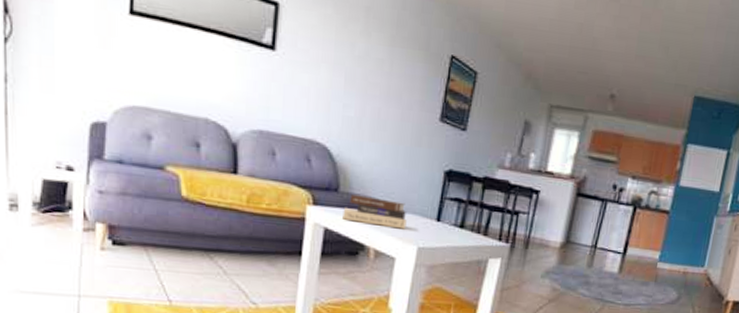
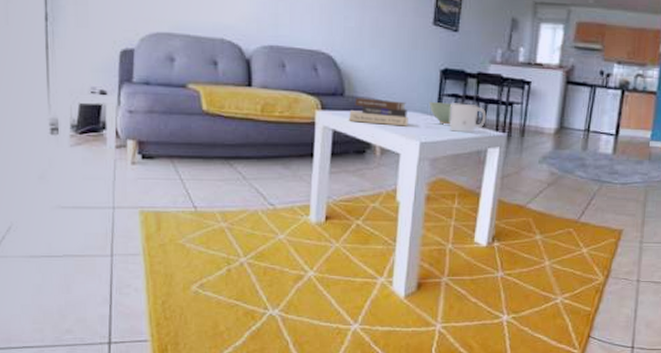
bowl: none [429,204,454,231] -> present [428,101,452,125]
mug: none [449,206,490,241] -> present [449,101,487,133]

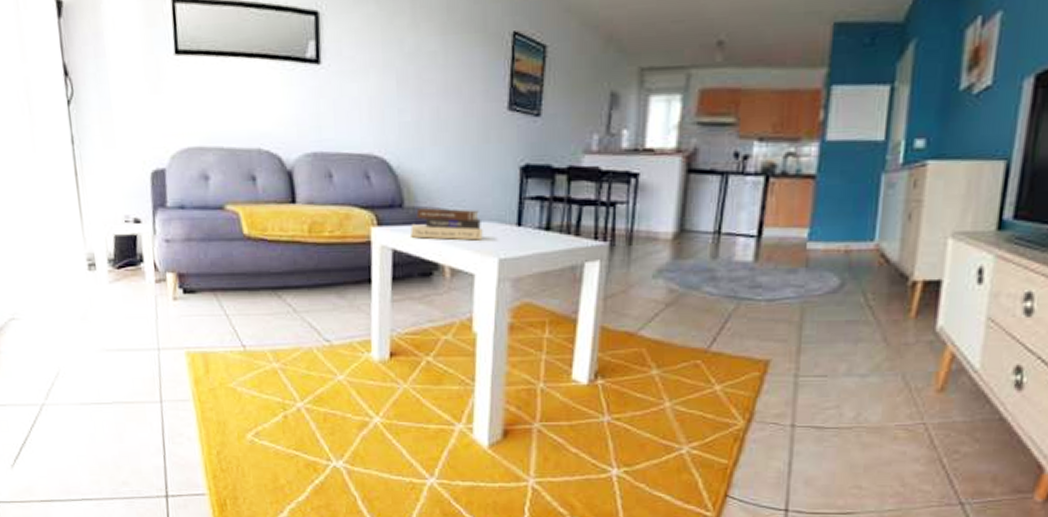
bowl: present [428,101,452,125] -> none [507,207,537,236]
mug: present [449,101,487,133] -> none [533,206,582,245]

